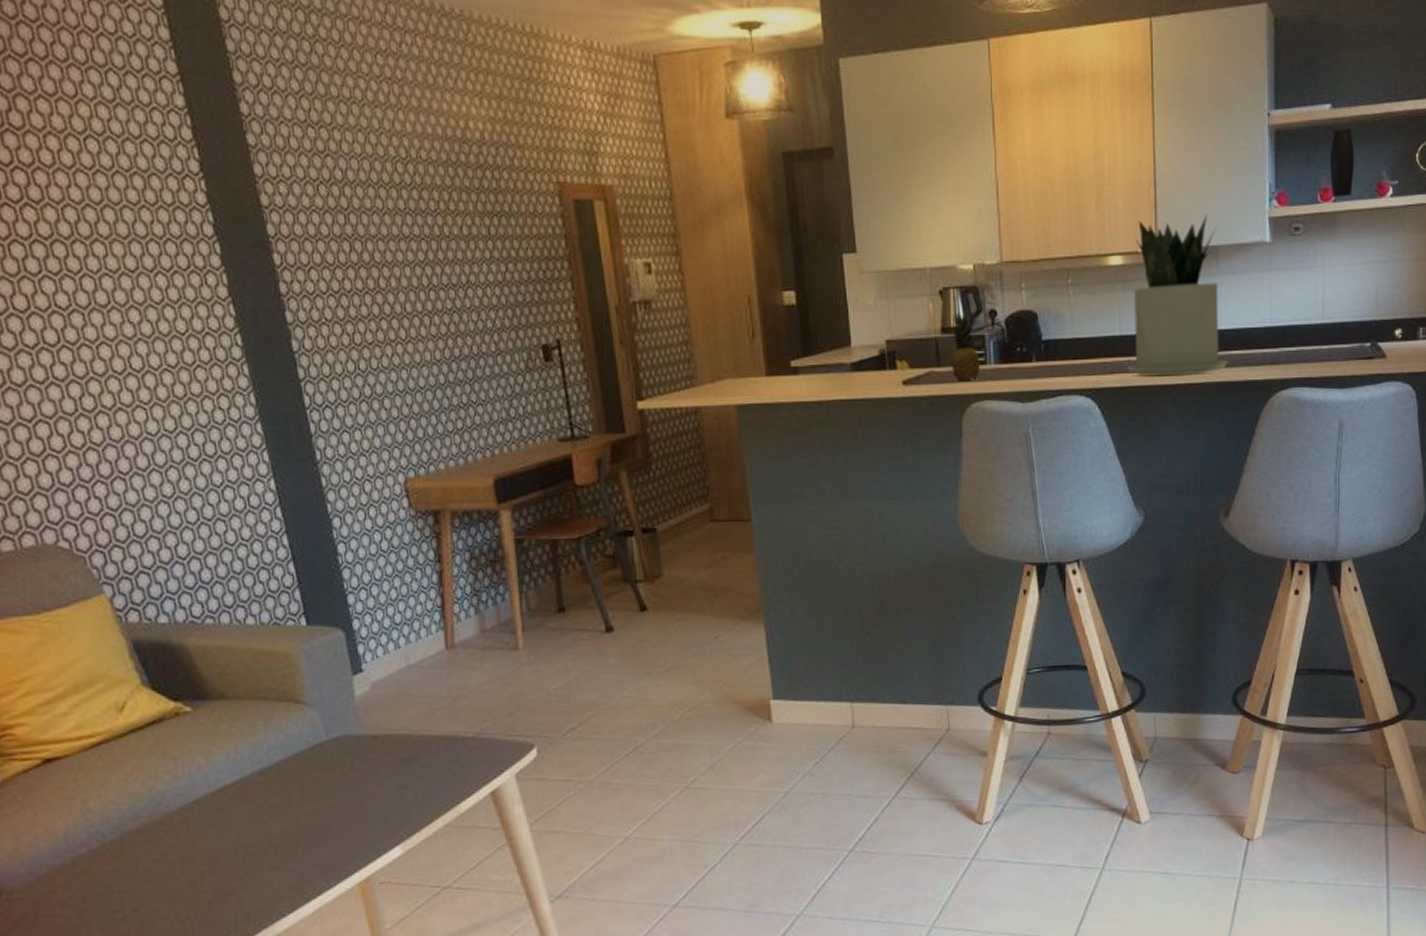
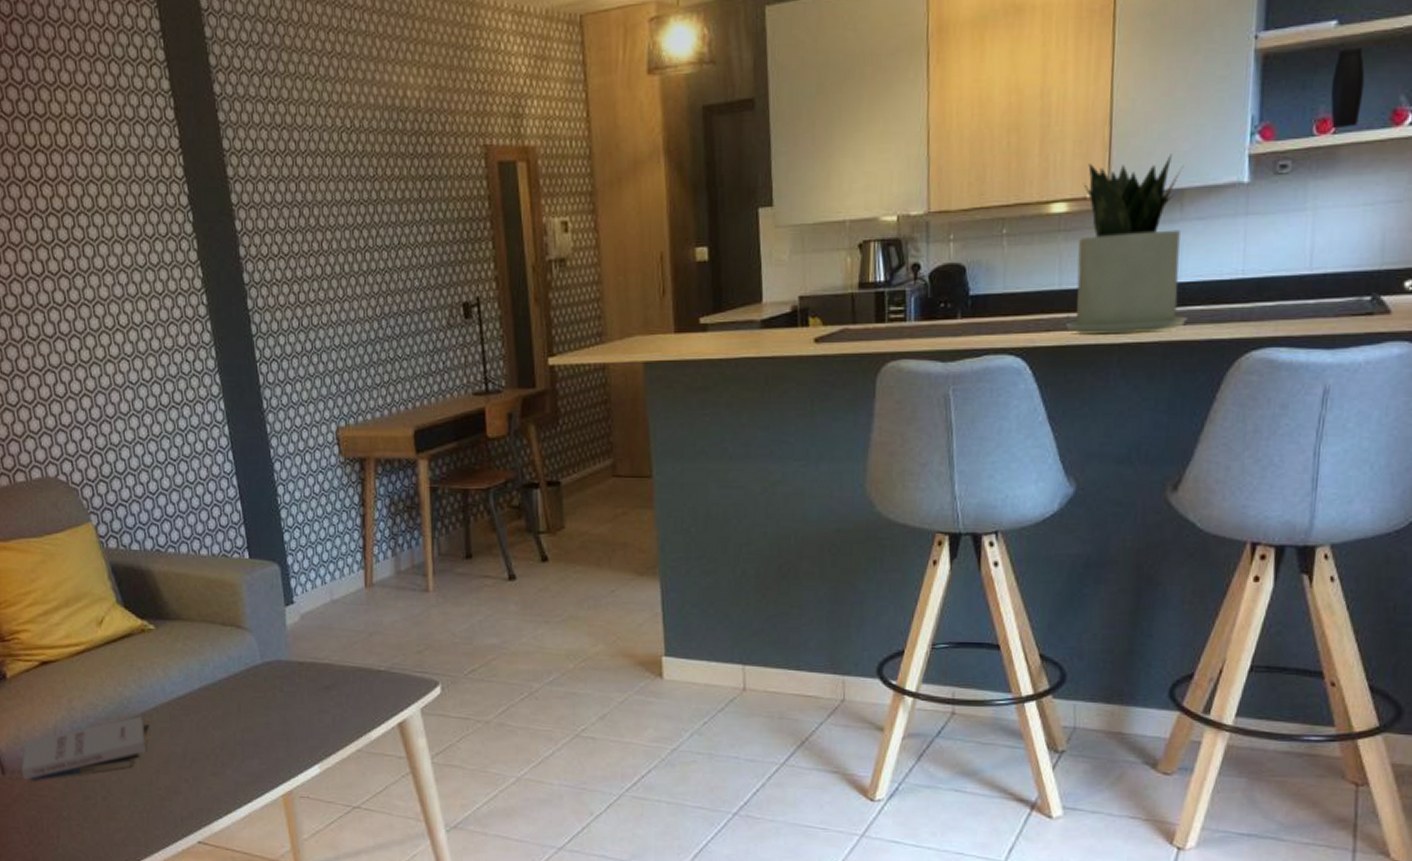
books: none [21,812,193,900] -> present [21,716,151,781]
fruit: present [951,311,980,381] -> none [868,265,899,339]

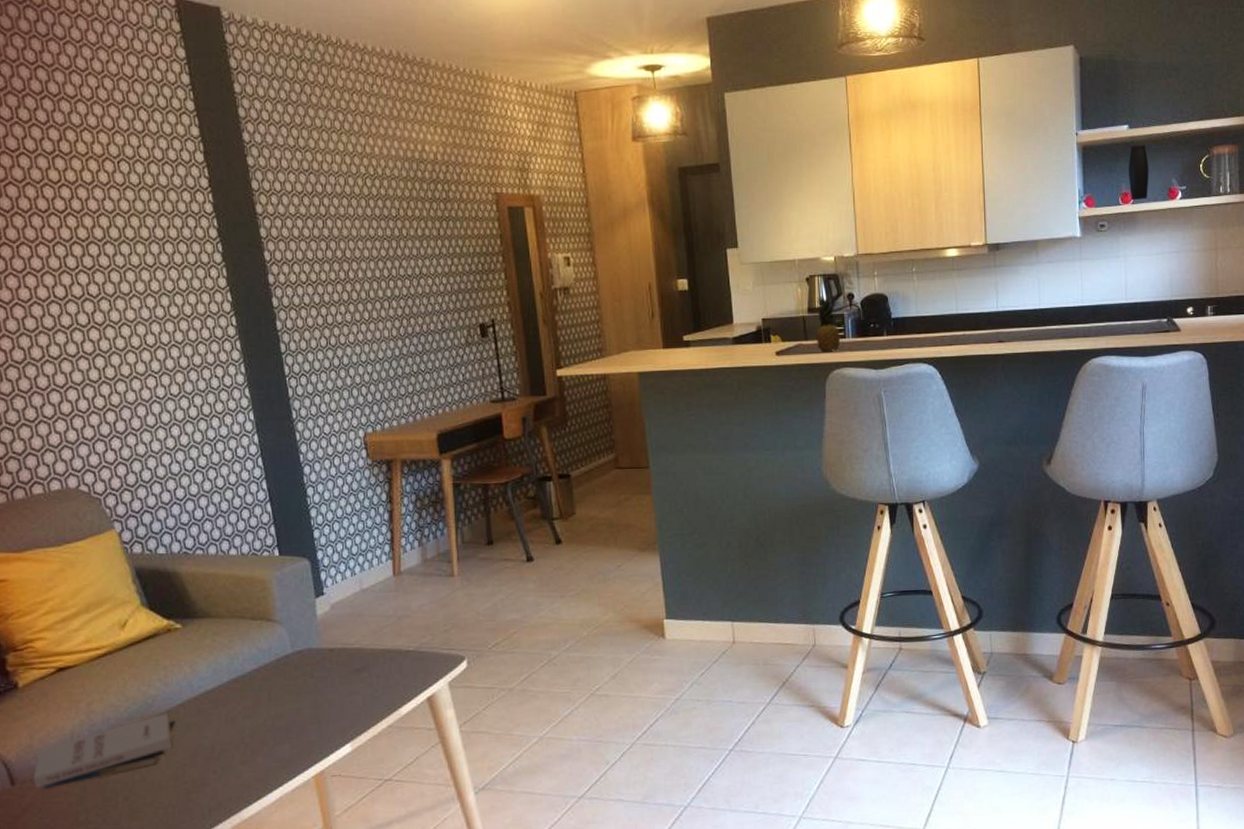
fruit: none [868,265,899,339] -> present [816,294,840,352]
planter: present [1065,154,1188,334] -> none [962,215,1048,347]

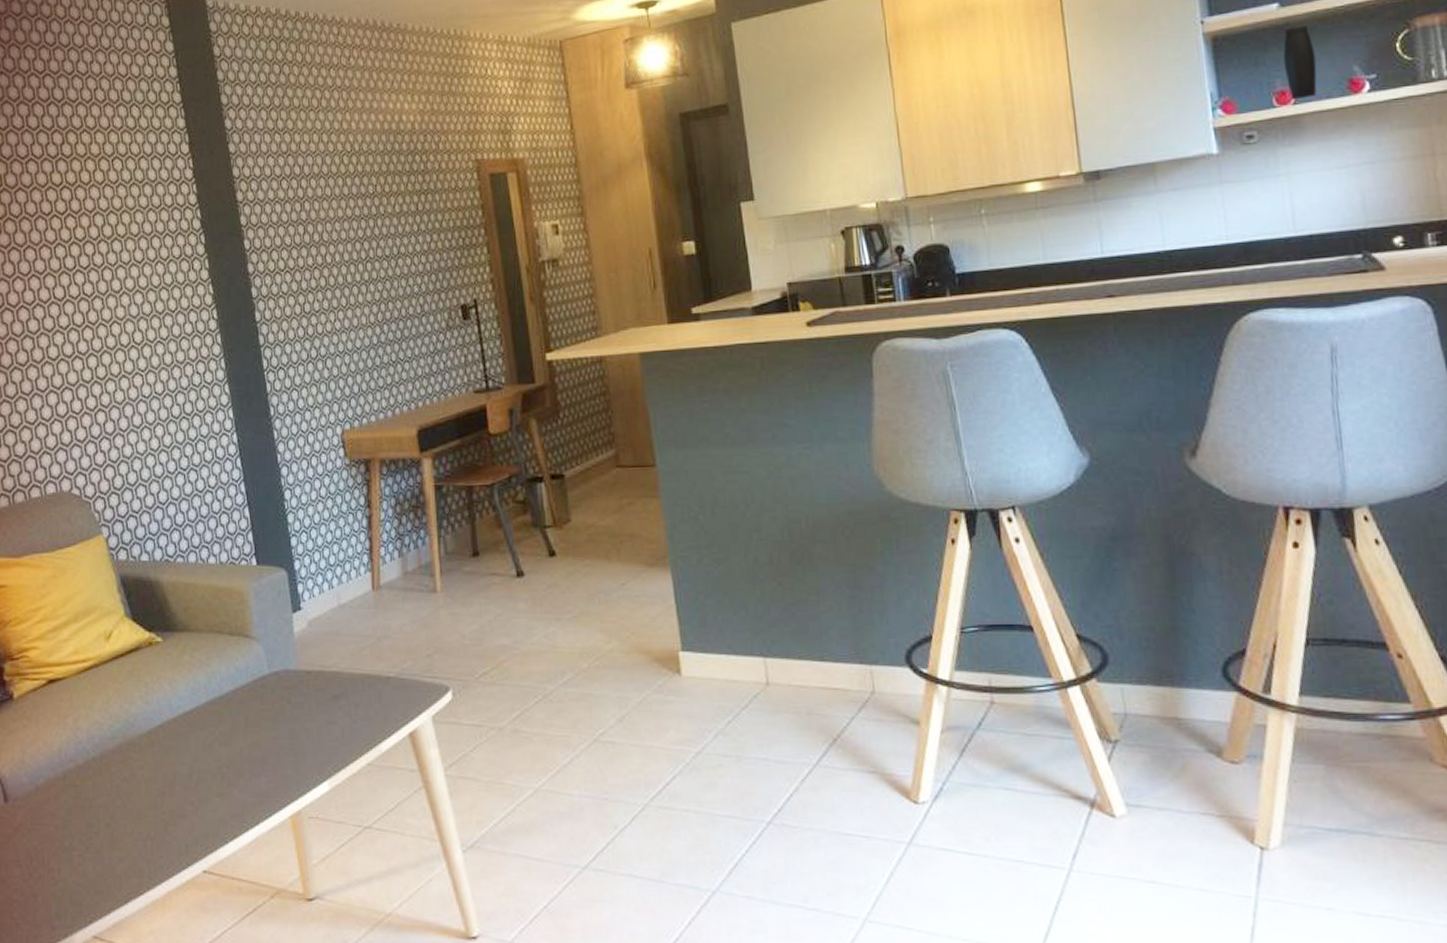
books: present [33,713,178,789] -> none [24,735,157,809]
fruit: present [816,294,840,352] -> none [855,249,889,320]

